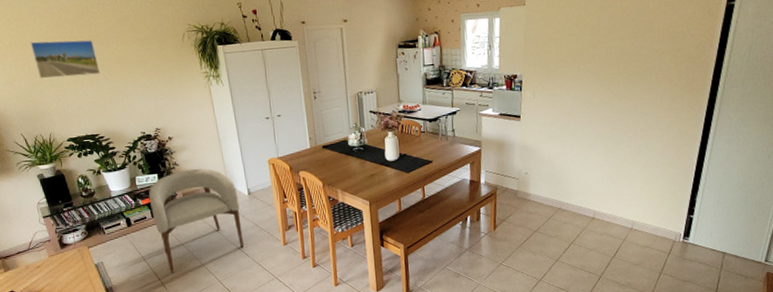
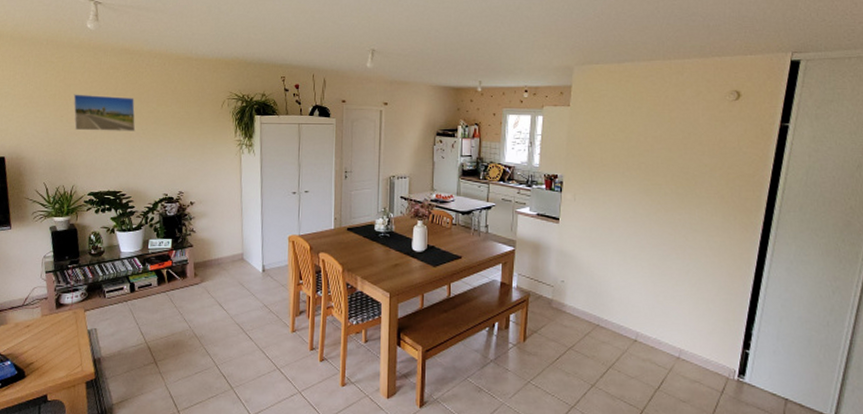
armchair: present [148,168,244,273] -> none [158,237,252,350]

